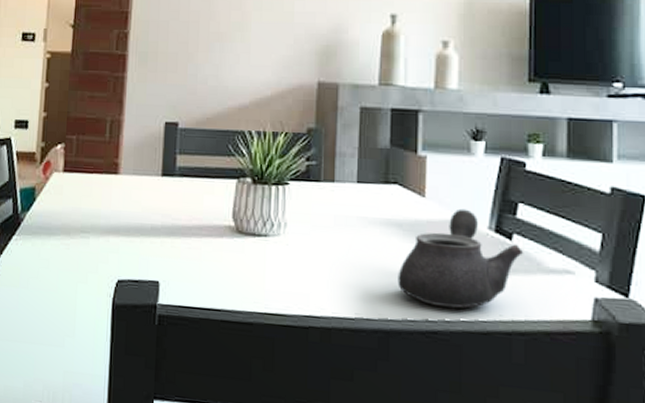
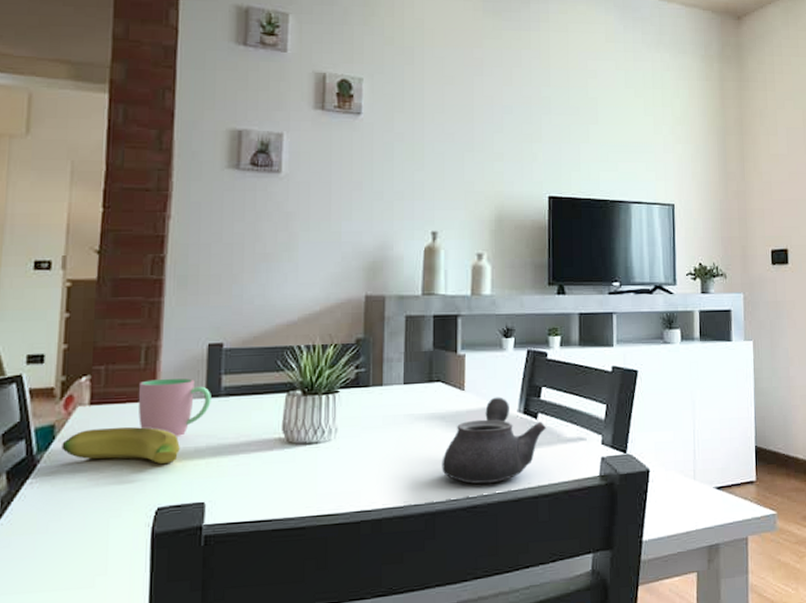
banana: none [40,195,138,238] -> present [62,427,180,465]
cup: none [103,153,167,212] -> present [138,377,211,436]

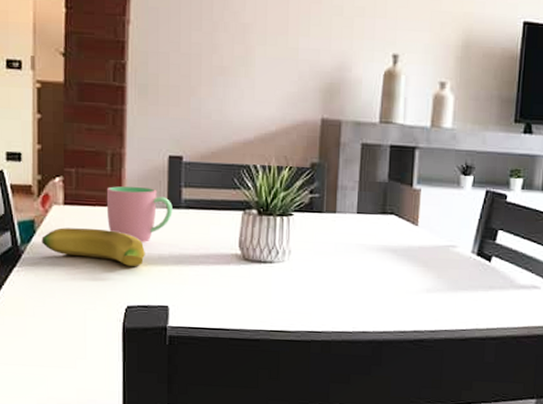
teapot: present [442,397,546,484] -> none [391,235,499,321]

